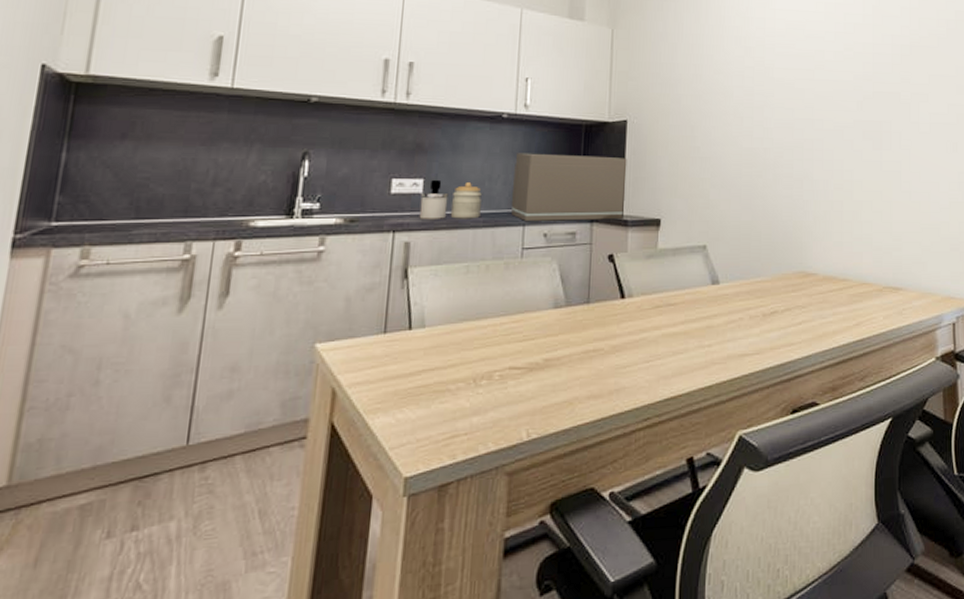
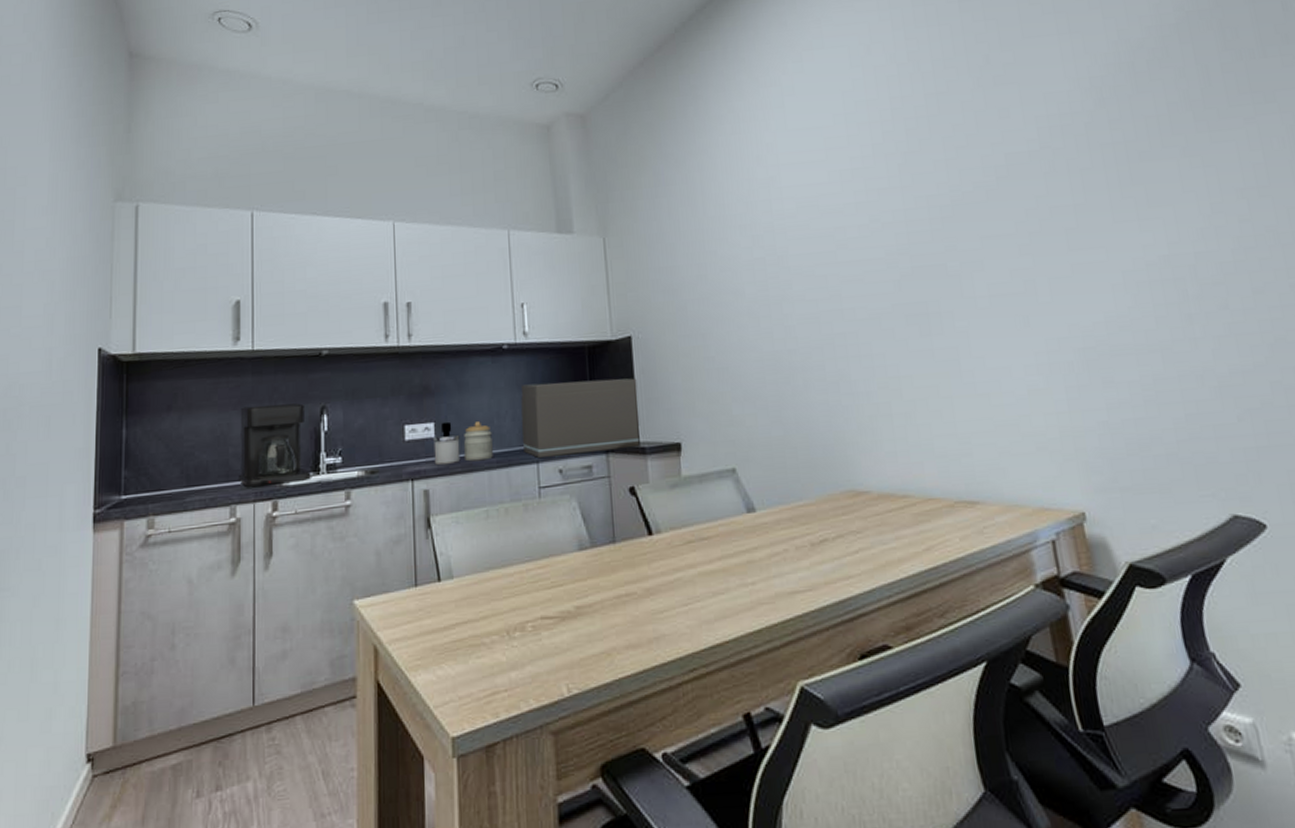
coffee maker: none [199,143,284,226] -> present [239,403,311,488]

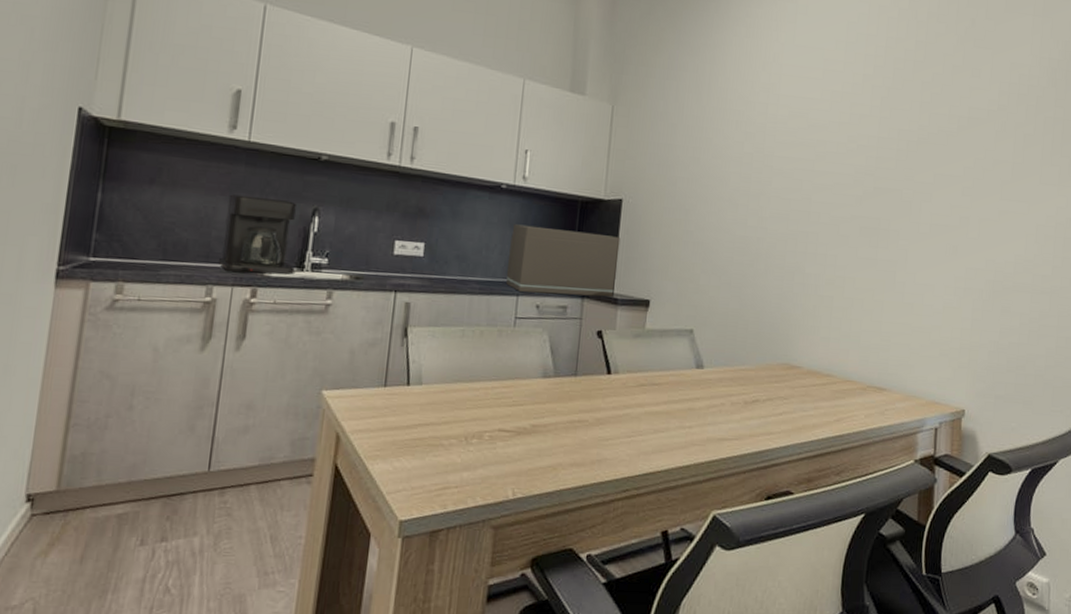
soap dispenser: present [433,421,461,466] -> none [419,244,448,284]
jar: present [463,421,494,462] -> none [448,249,480,286]

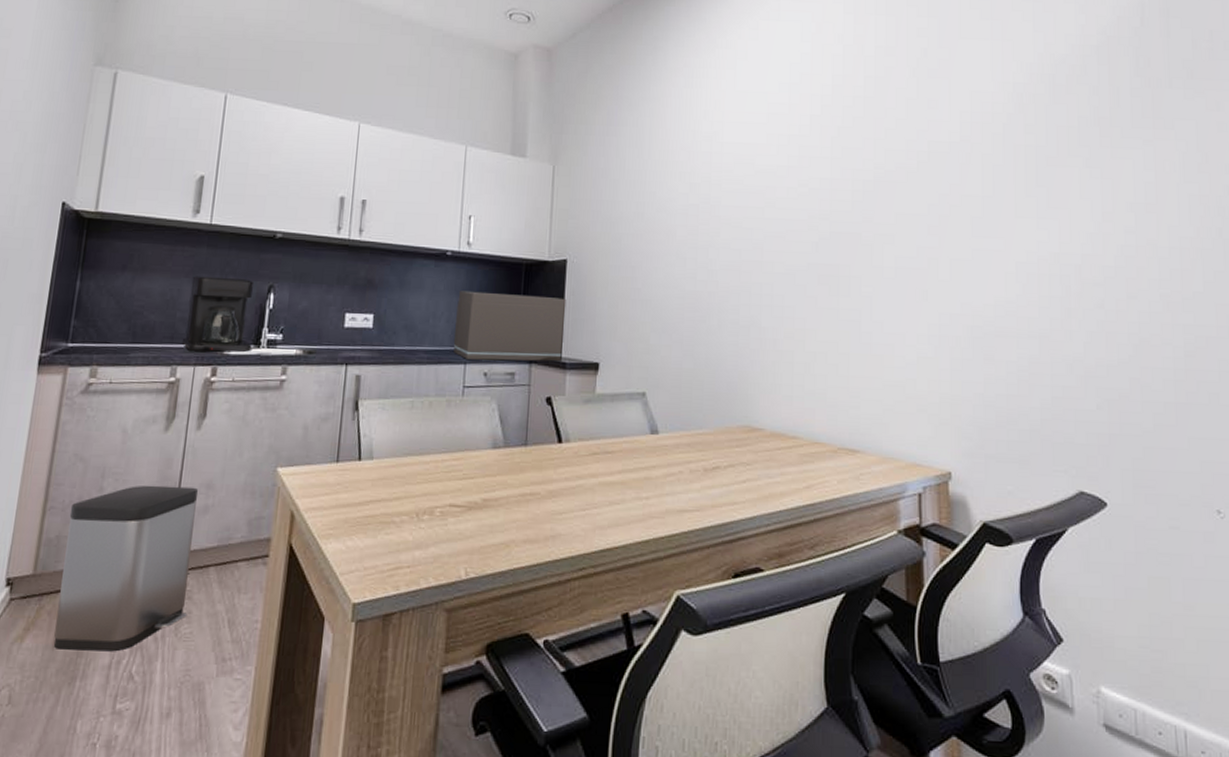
pedal bin: none [81,404,237,566] -> present [53,485,198,652]

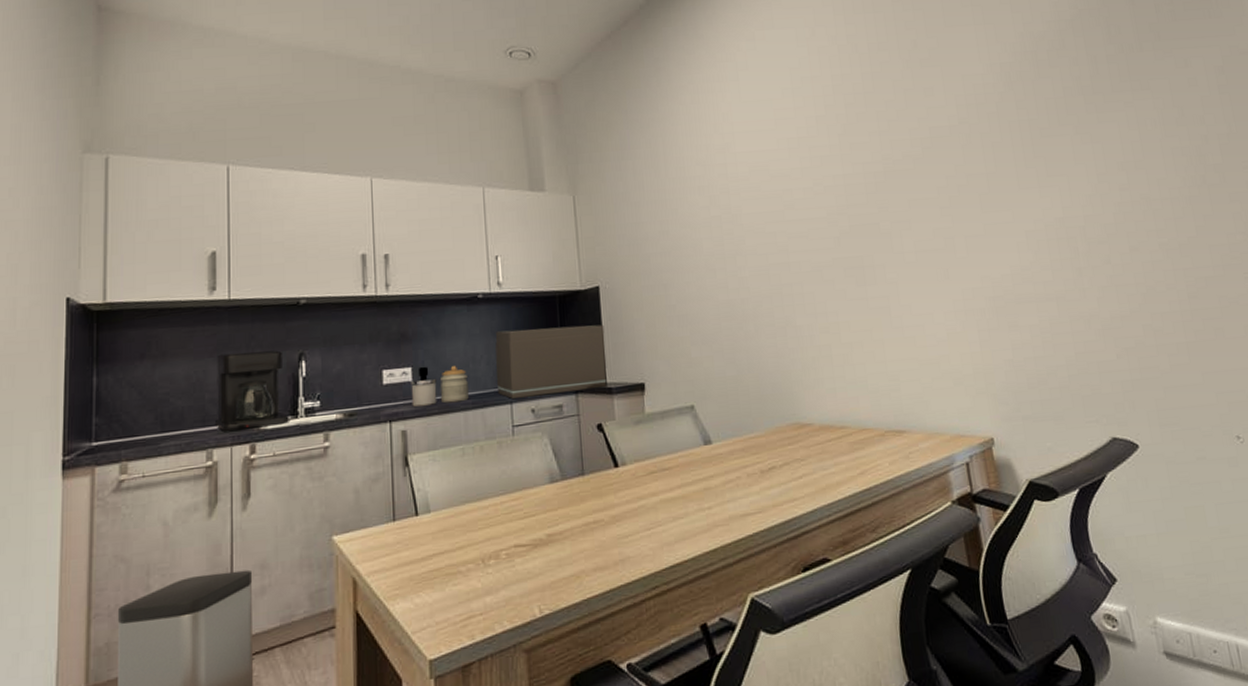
soap dispenser: none [369,315,396,355] -> present [411,366,437,408]
jar: none [397,319,428,356] -> present [439,366,470,404]

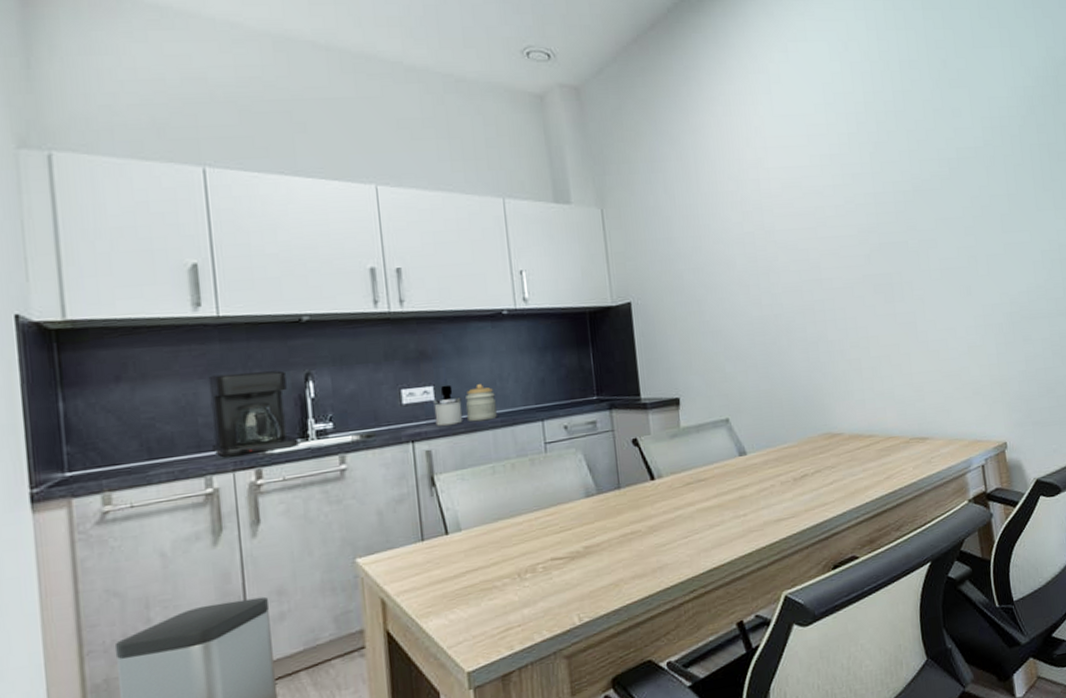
microwave: present [495,324,607,400] -> none [523,341,642,417]

